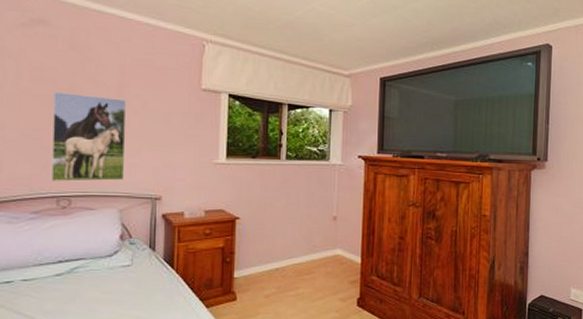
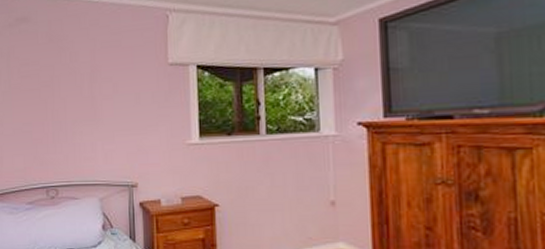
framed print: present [51,91,127,182] -> none [37,84,103,173]

